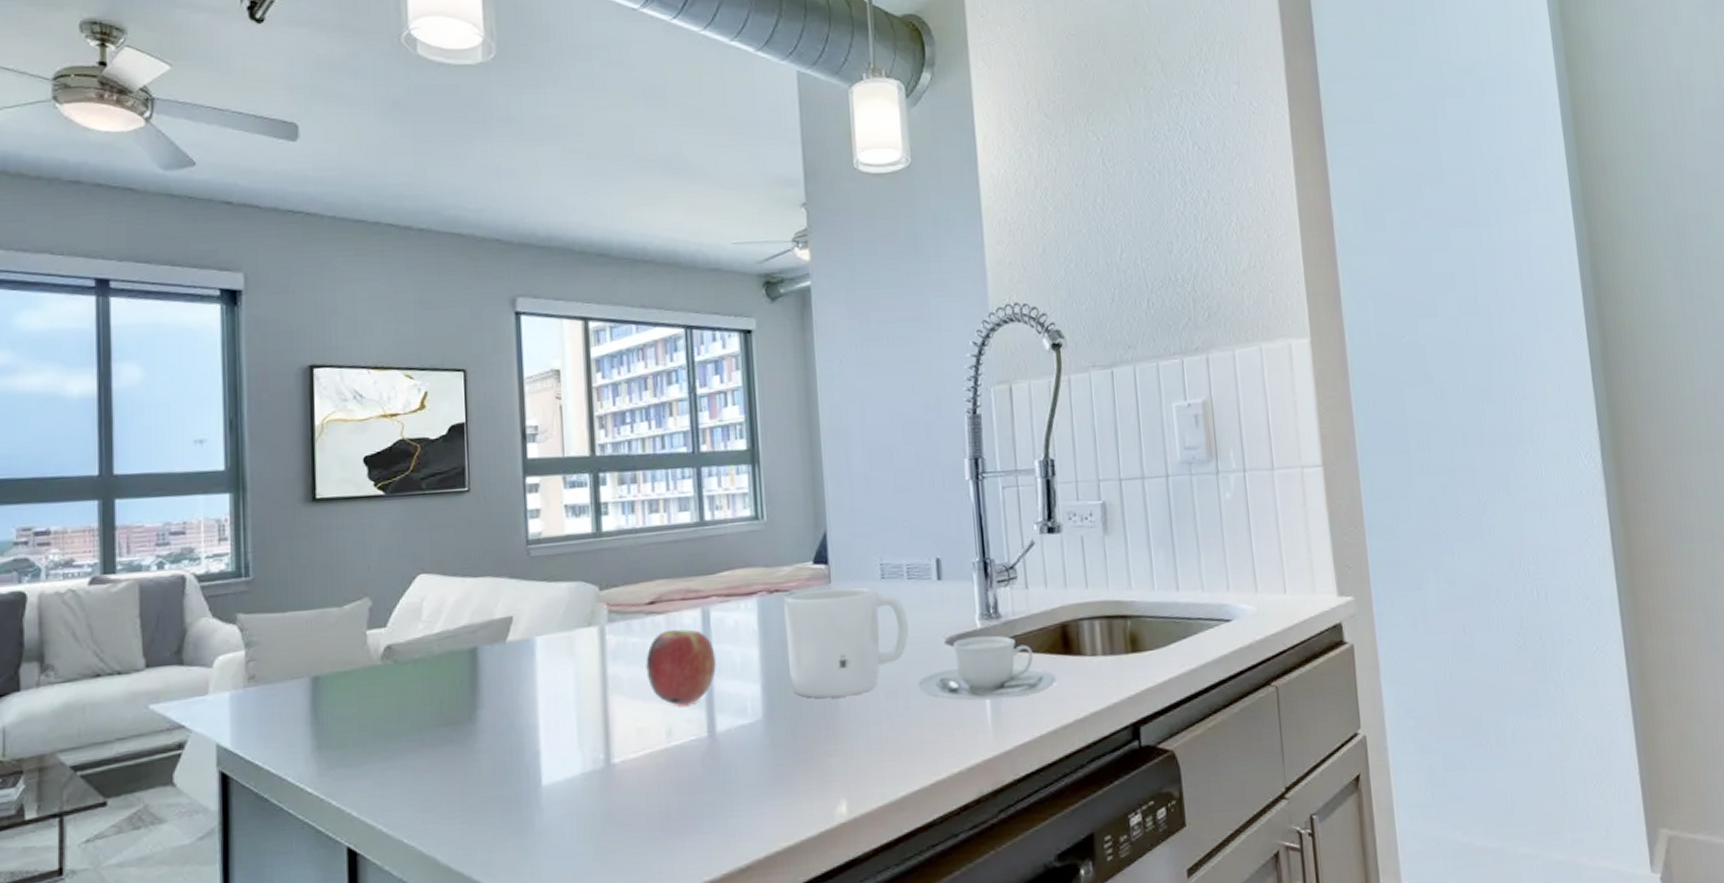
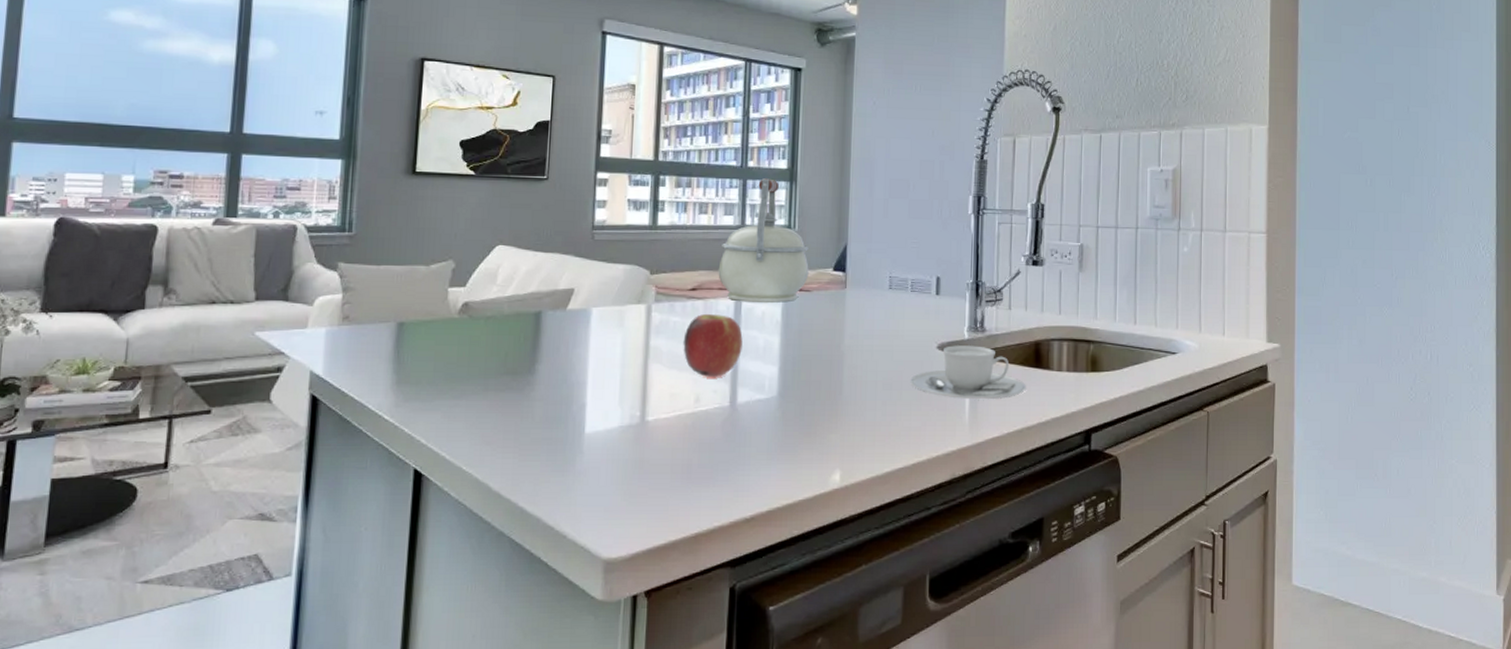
kettle: none [678,463,785,612] -> present [718,178,809,304]
mug: present [784,587,909,699] -> none [803,292,908,384]

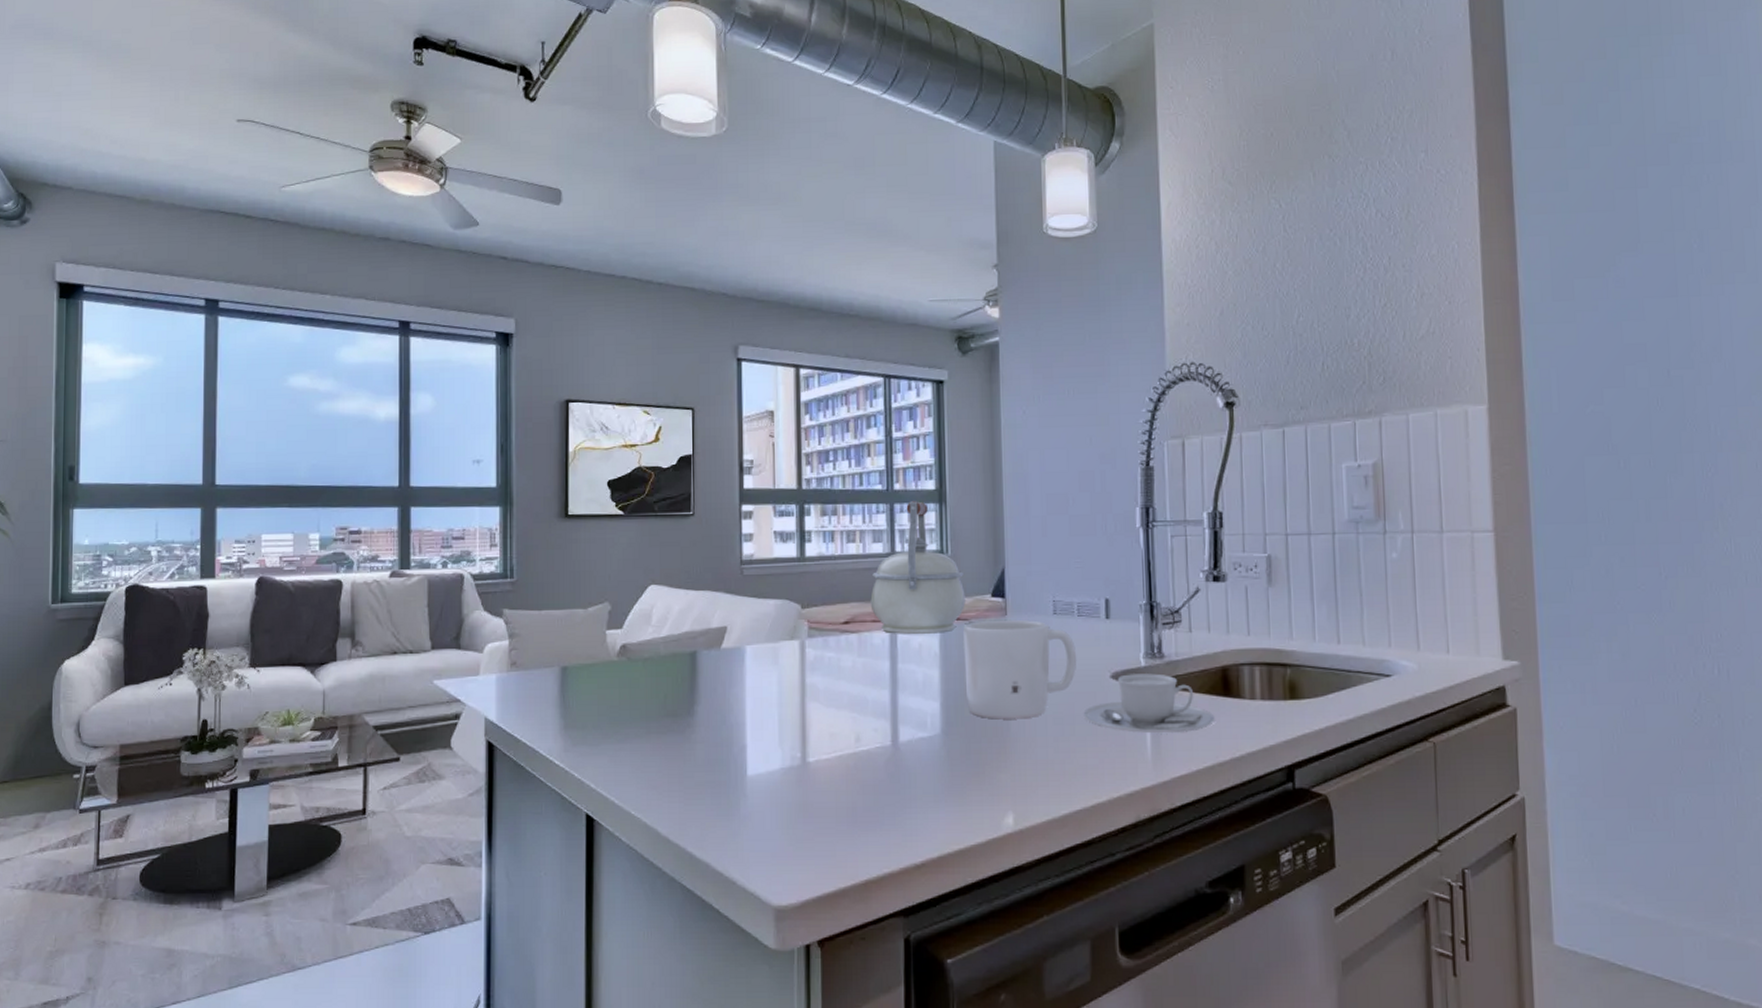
fruit: present [683,313,743,378] -> none [839,647,901,716]
mug: none [803,292,908,384] -> present [963,619,1077,720]

